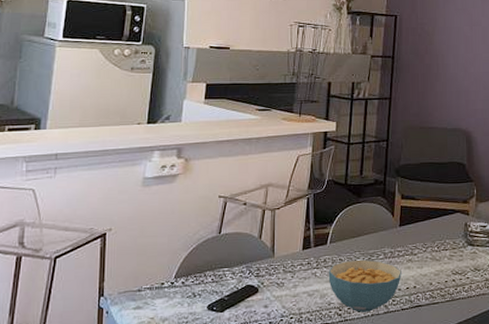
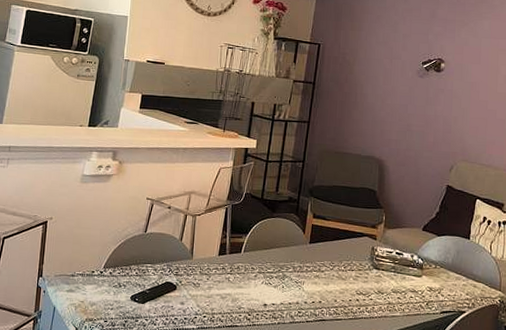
cereal bowl: present [328,259,401,313] -> none [240,270,309,320]

